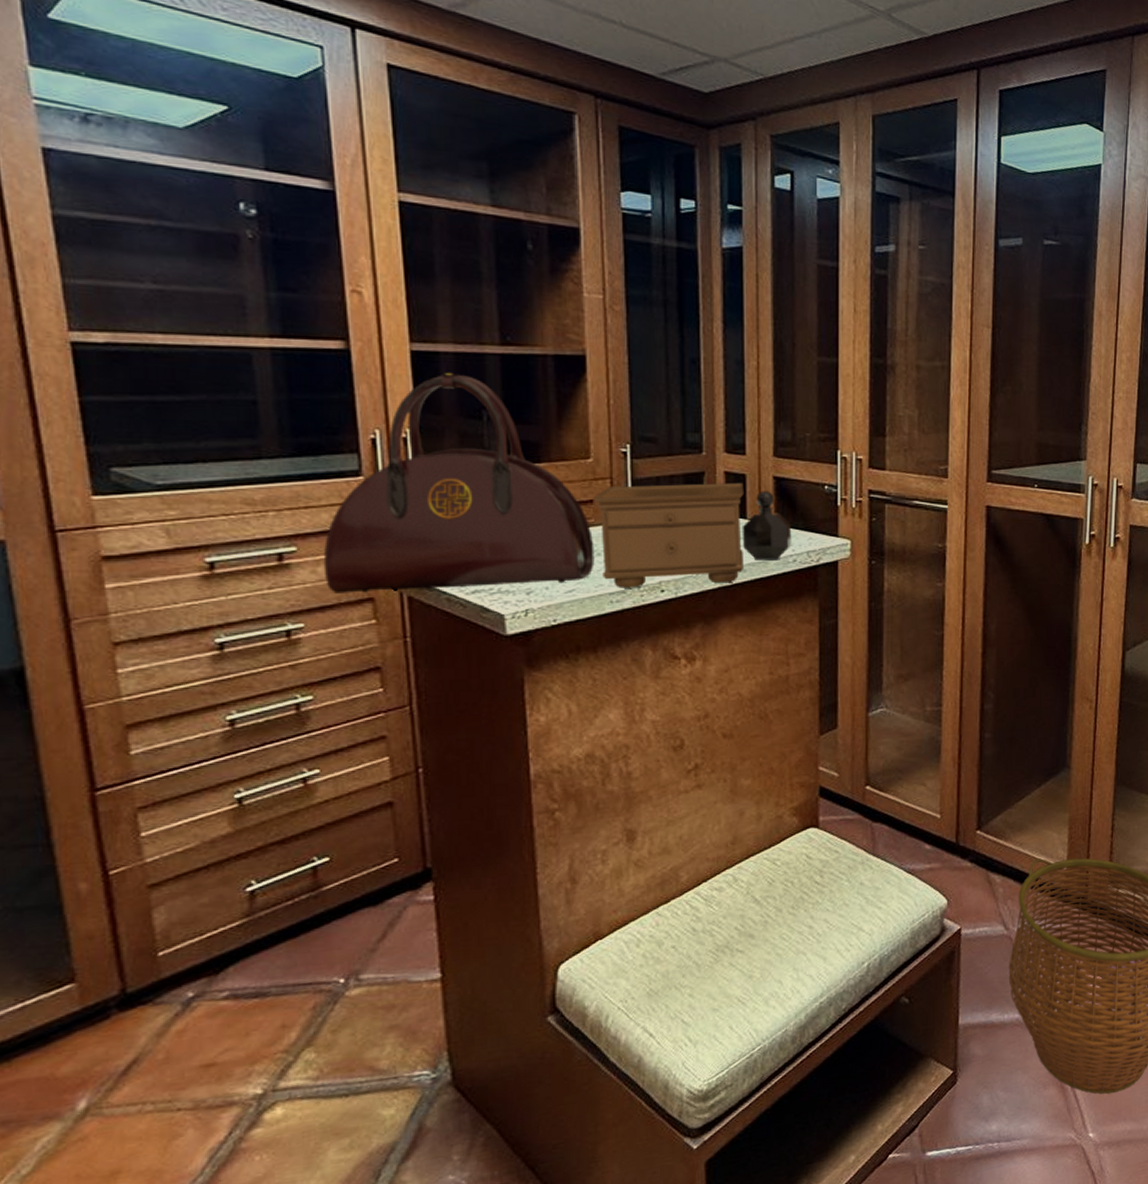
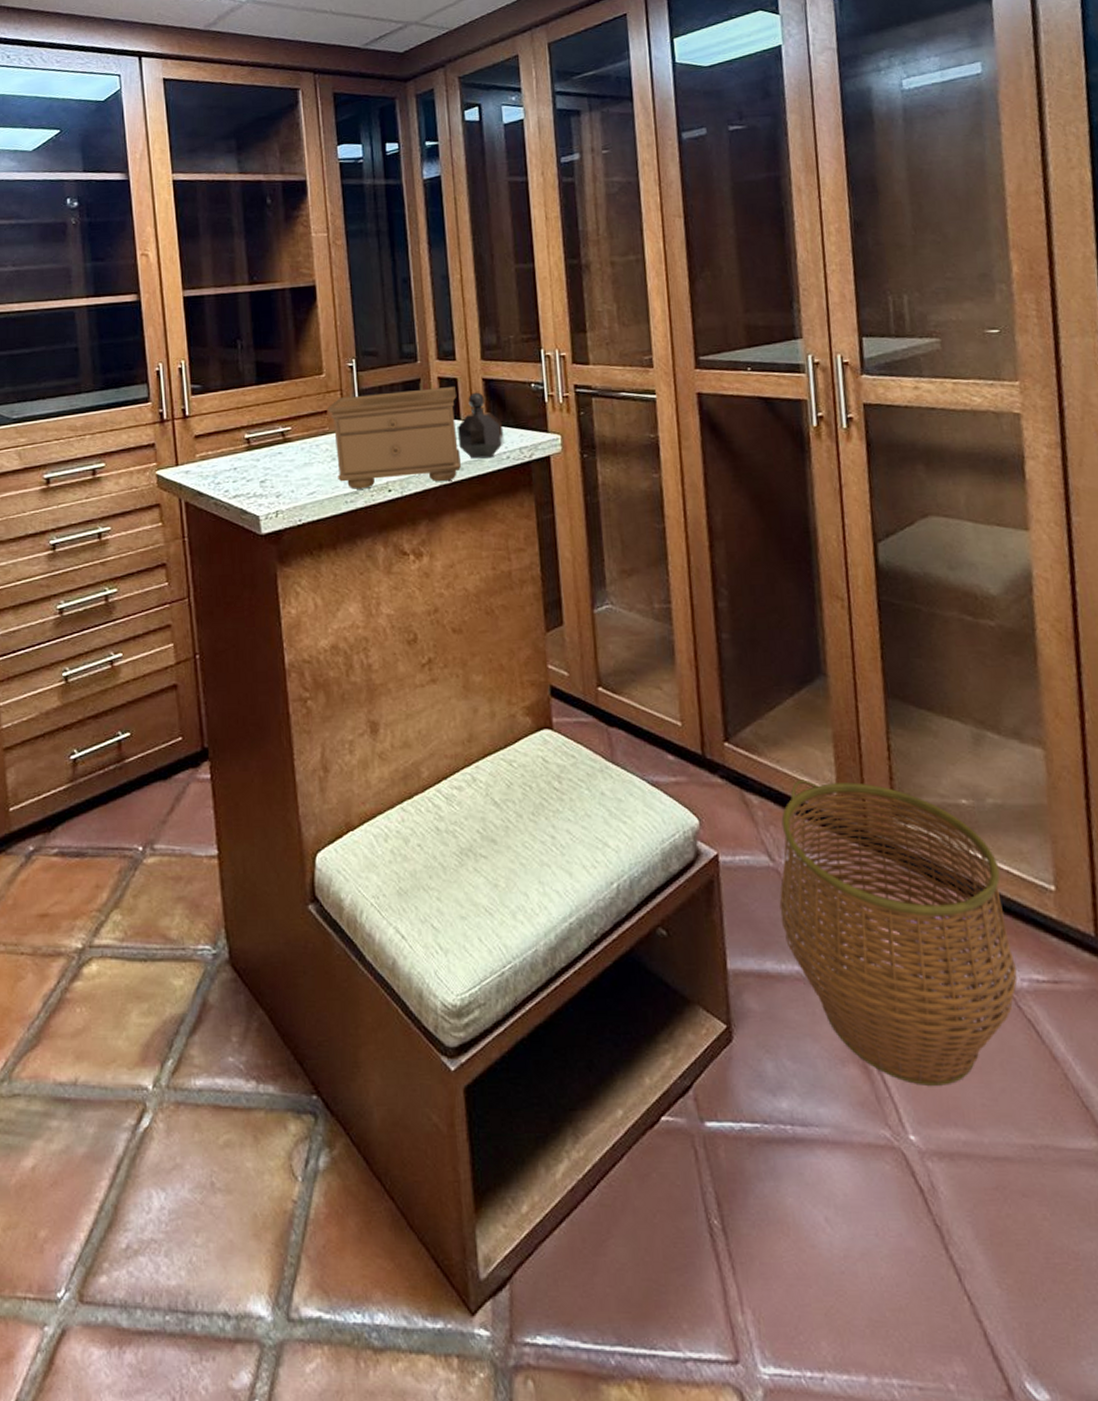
handbag: present [323,373,595,594] -> none [123,312,331,501]

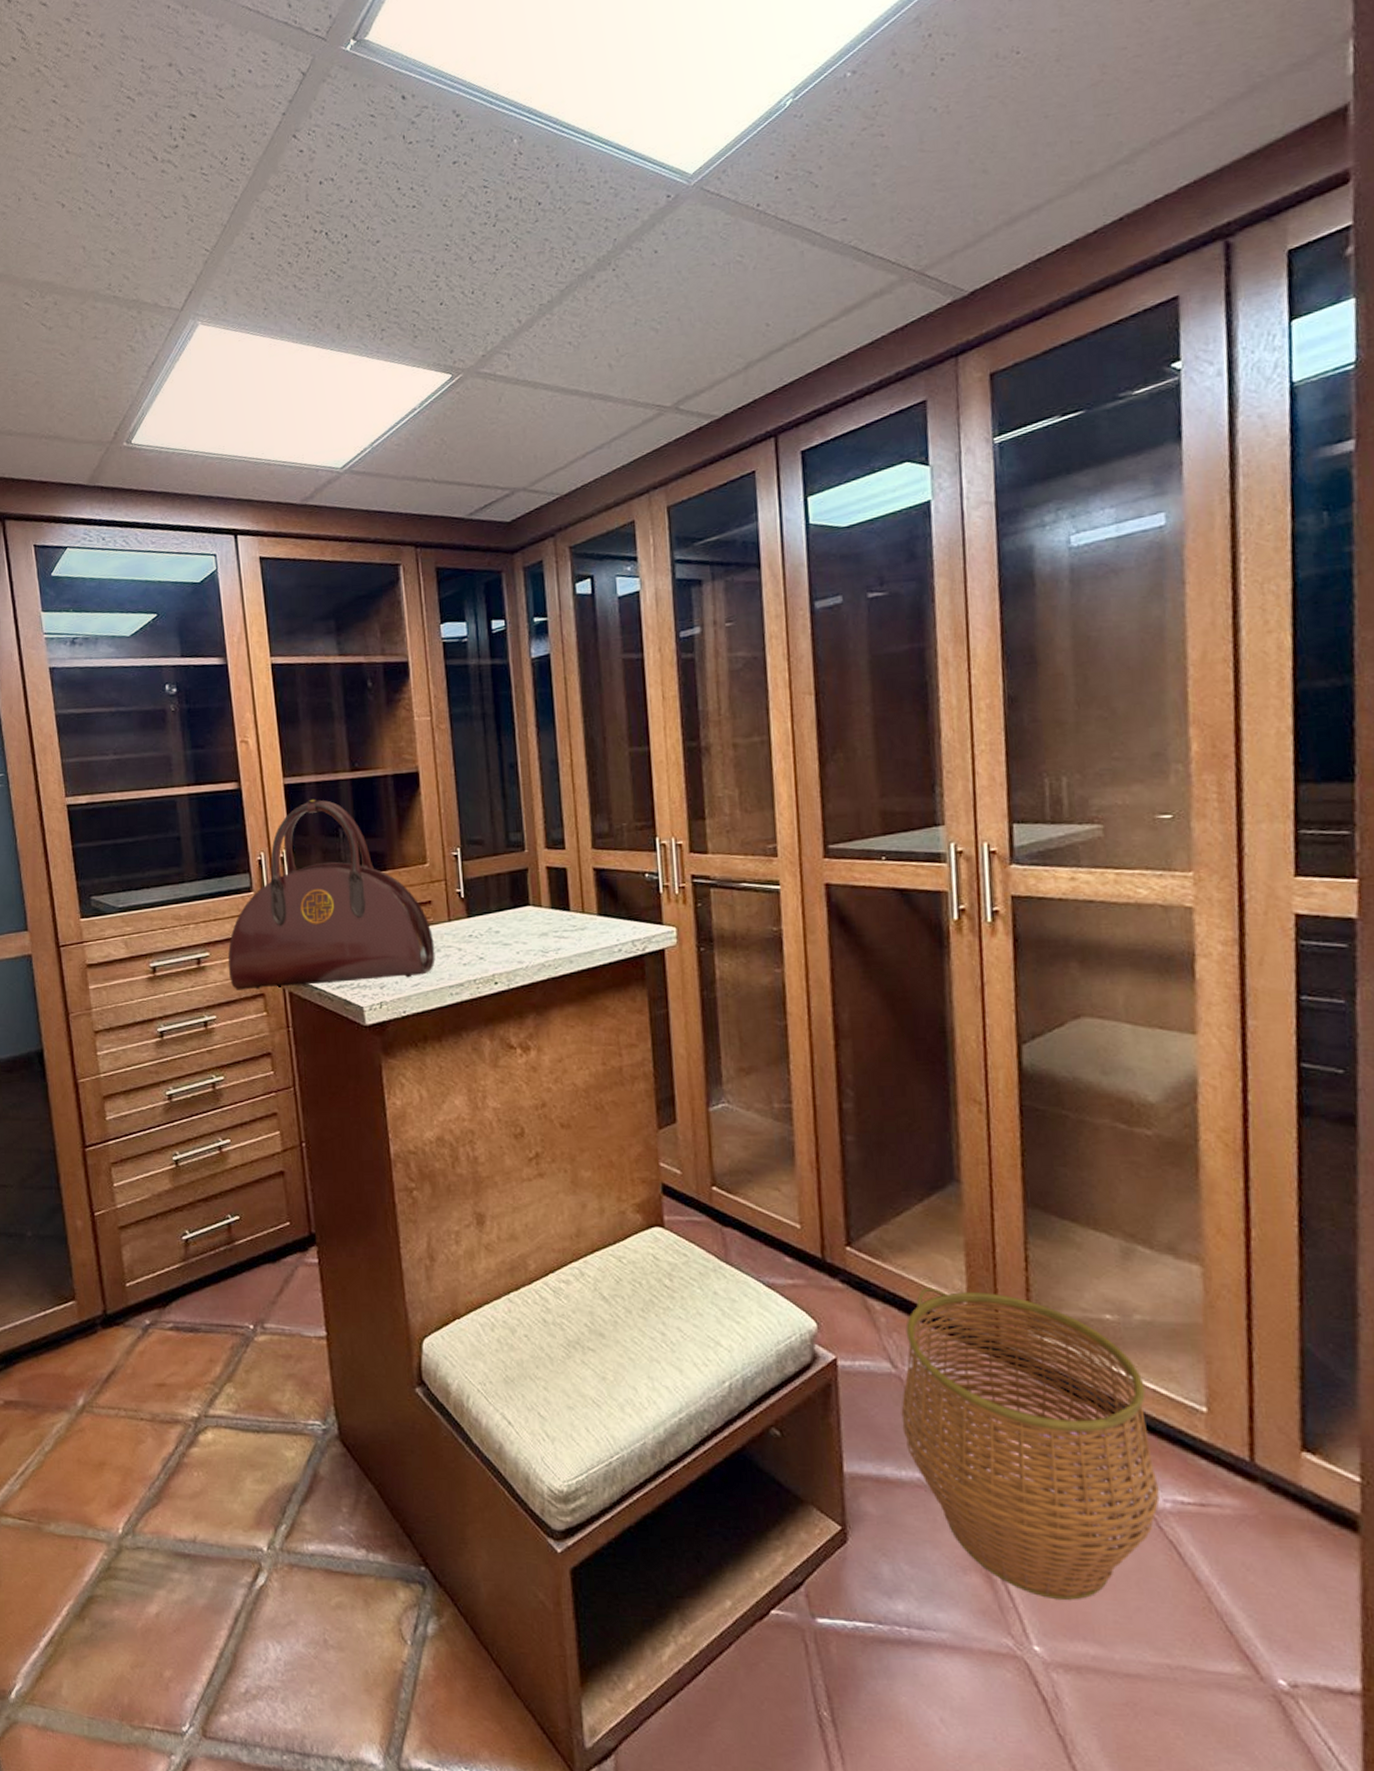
handbag: none [123,312,331,501] -> present [227,799,435,990]
jewelry box: present [326,387,461,489] -> none [430,877,570,981]
perfume bottle: present [457,392,504,459] -> none [566,882,616,951]

